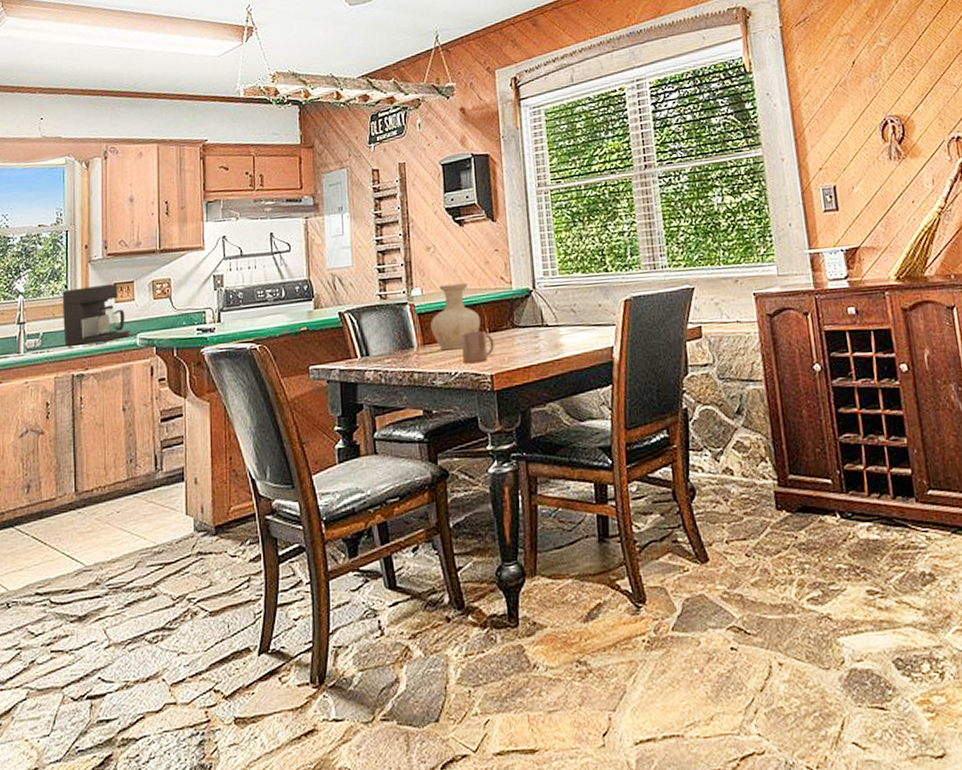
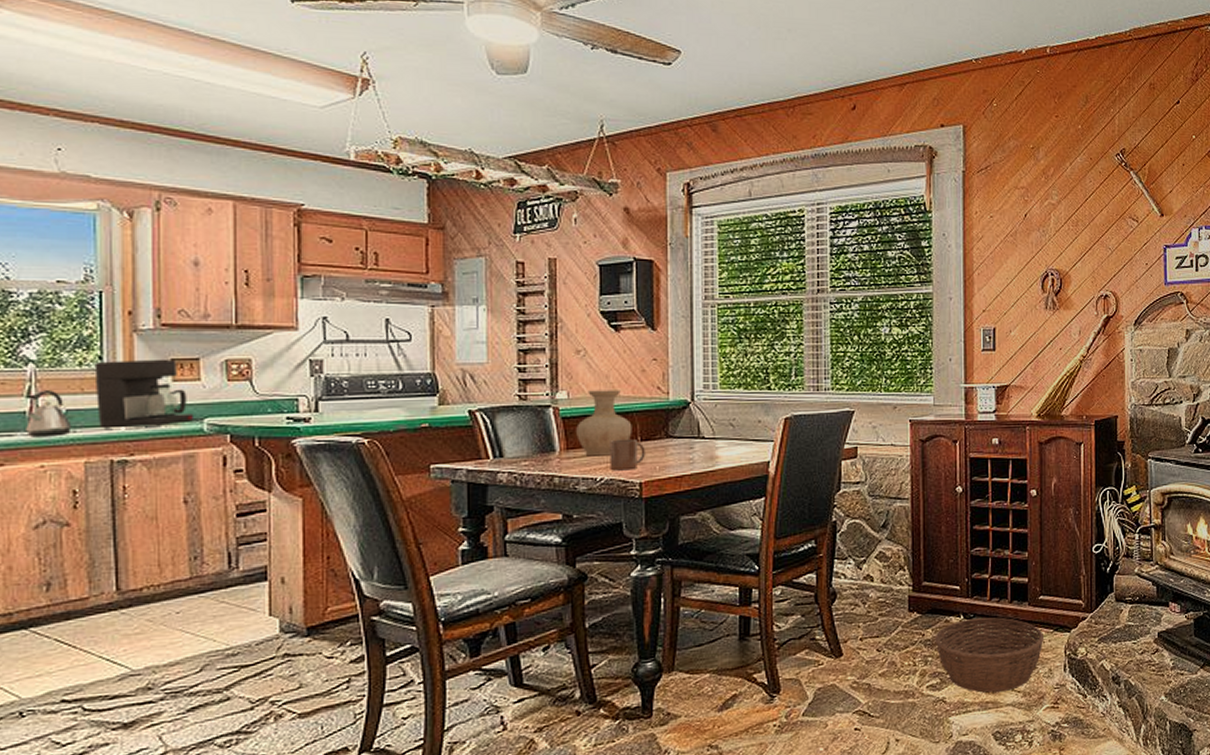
kettle: none [16,317,46,358] -> present [26,390,72,437]
basket: none [809,516,942,609] -> present [935,617,1045,693]

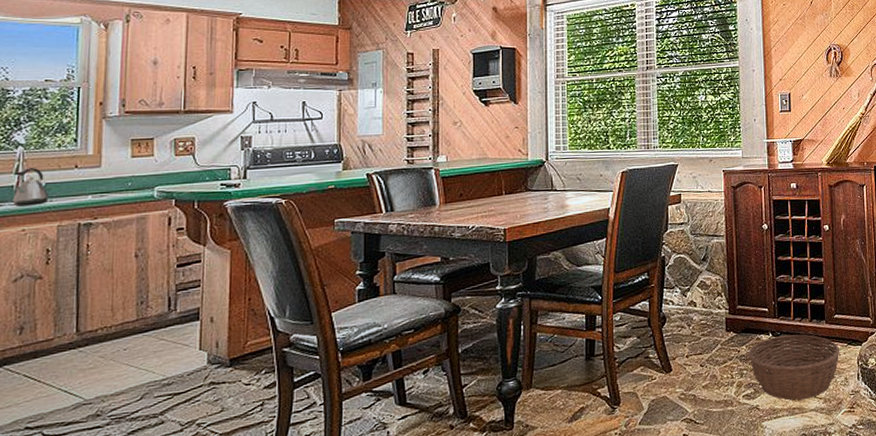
coffee maker: present [94,359,195,429] -> none [69,139,147,198]
vase: present [576,390,632,457] -> none [453,153,498,209]
mug: present [610,438,646,471] -> none [480,193,509,220]

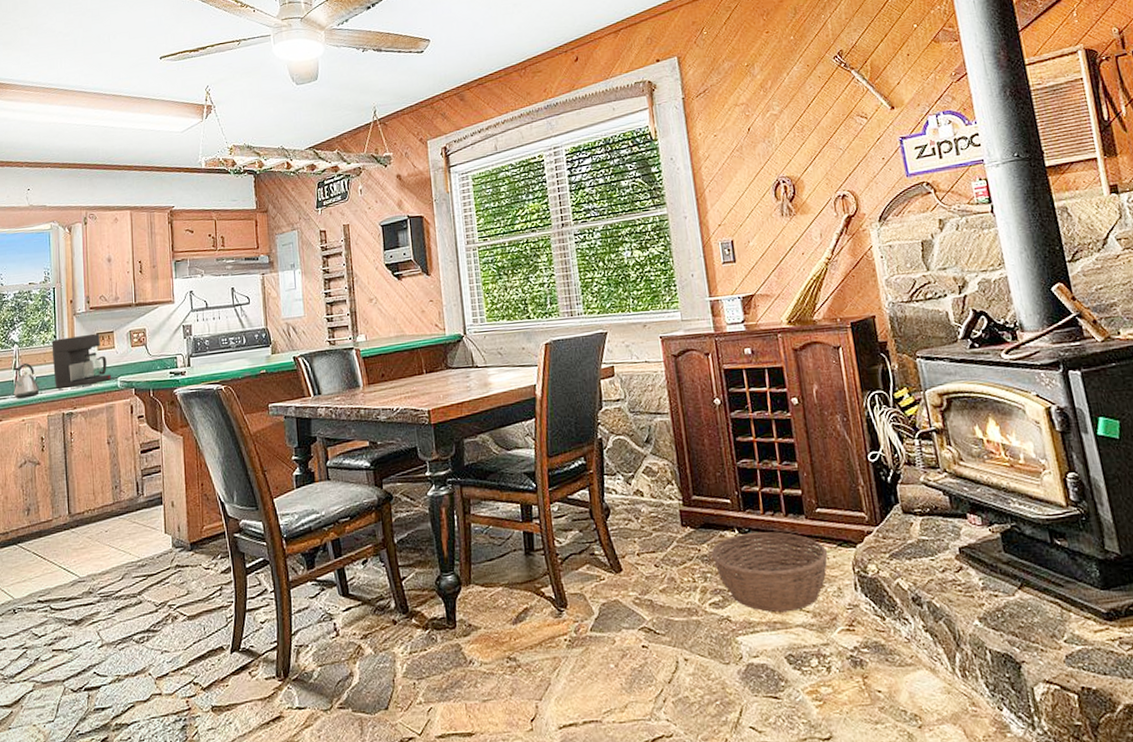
coffee maker: none [69,139,147,198] -> present [51,333,112,390]

